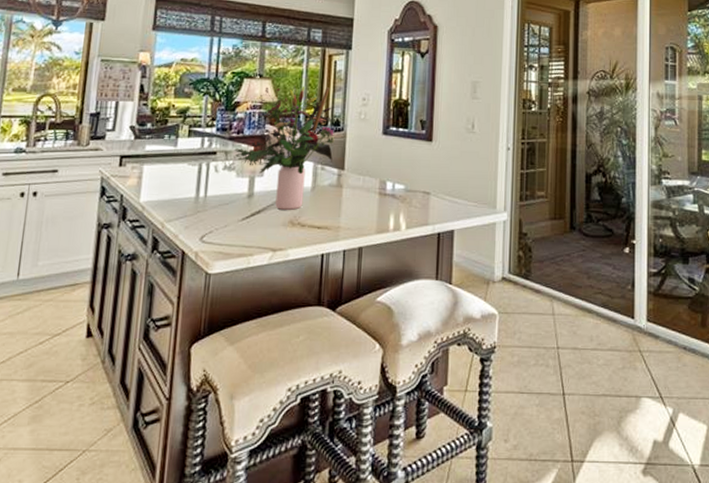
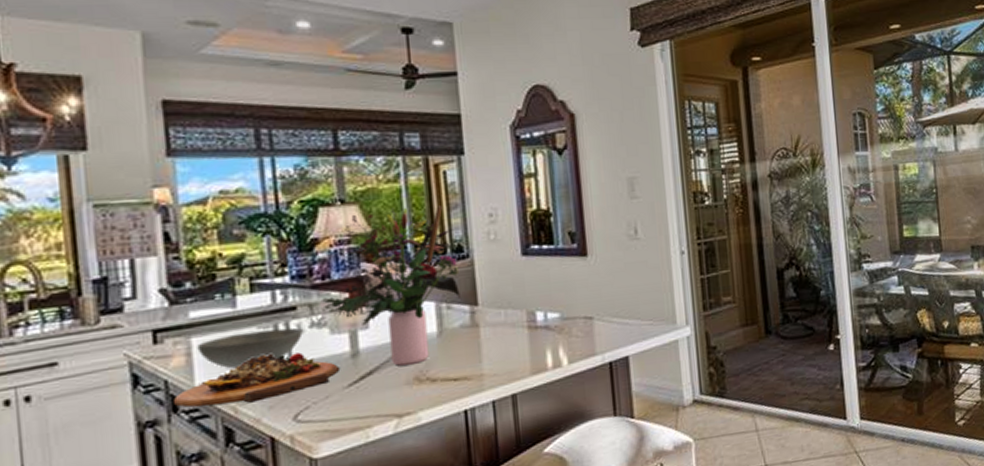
cutting board: none [124,186,239,221] -> present [174,352,341,408]
bowl: none [146,167,218,193] -> present [197,327,303,369]

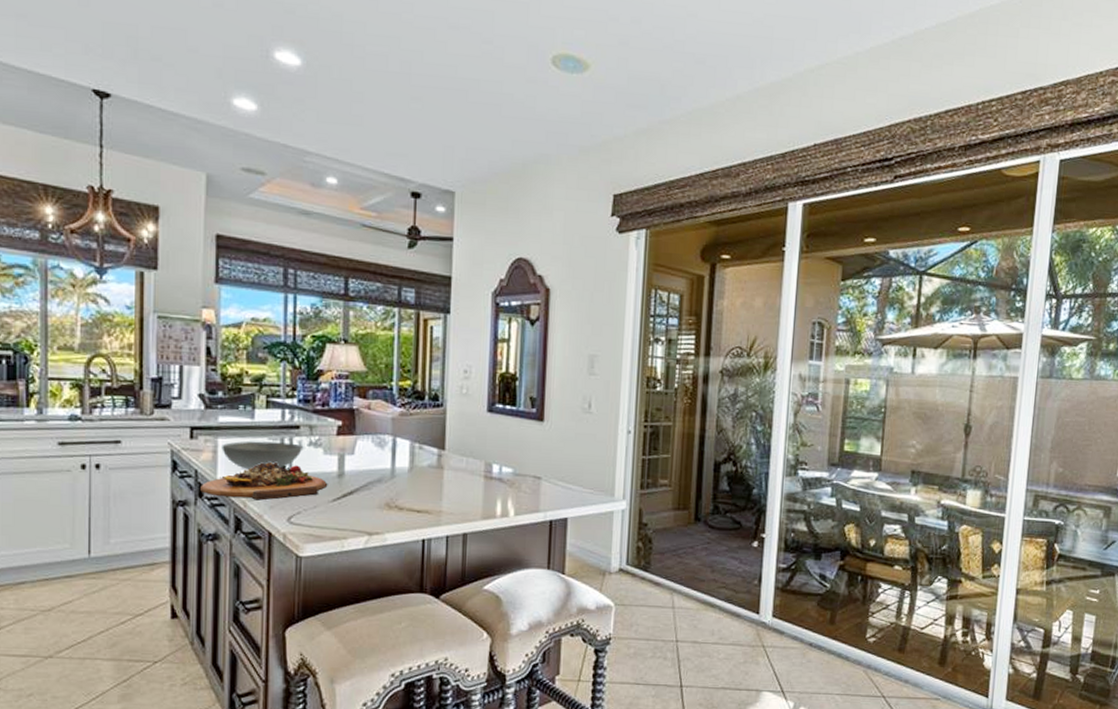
bouquet: present [321,205,462,367] -> none [318,353,434,493]

